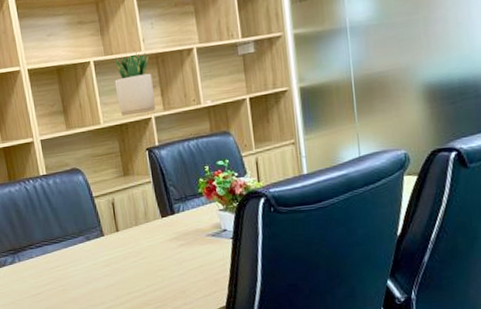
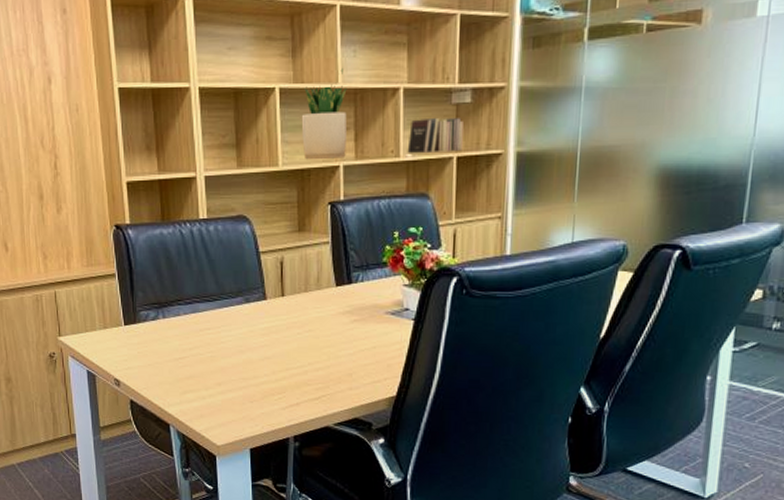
books: none [206,66,253,101] -> present [407,117,463,154]

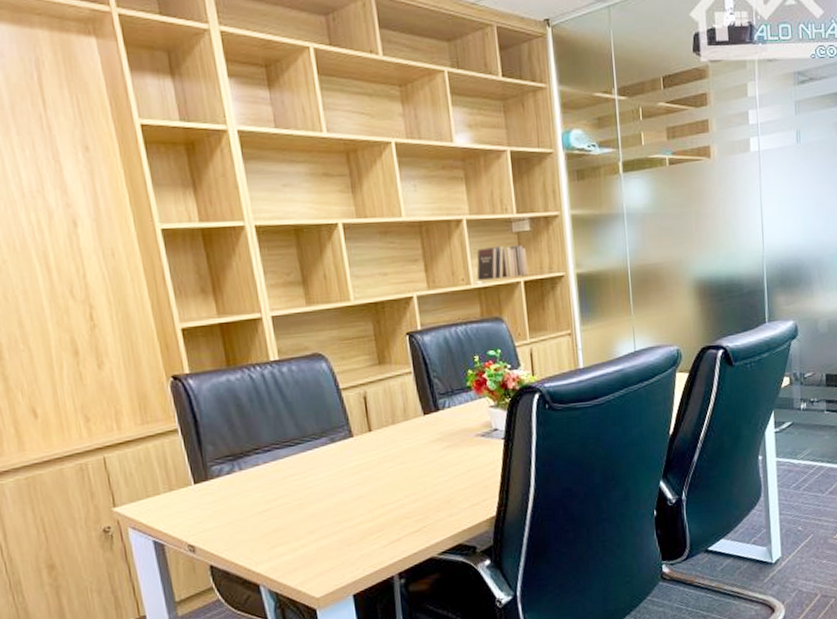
planter: present [301,68,347,160] -> none [368,203,418,293]

